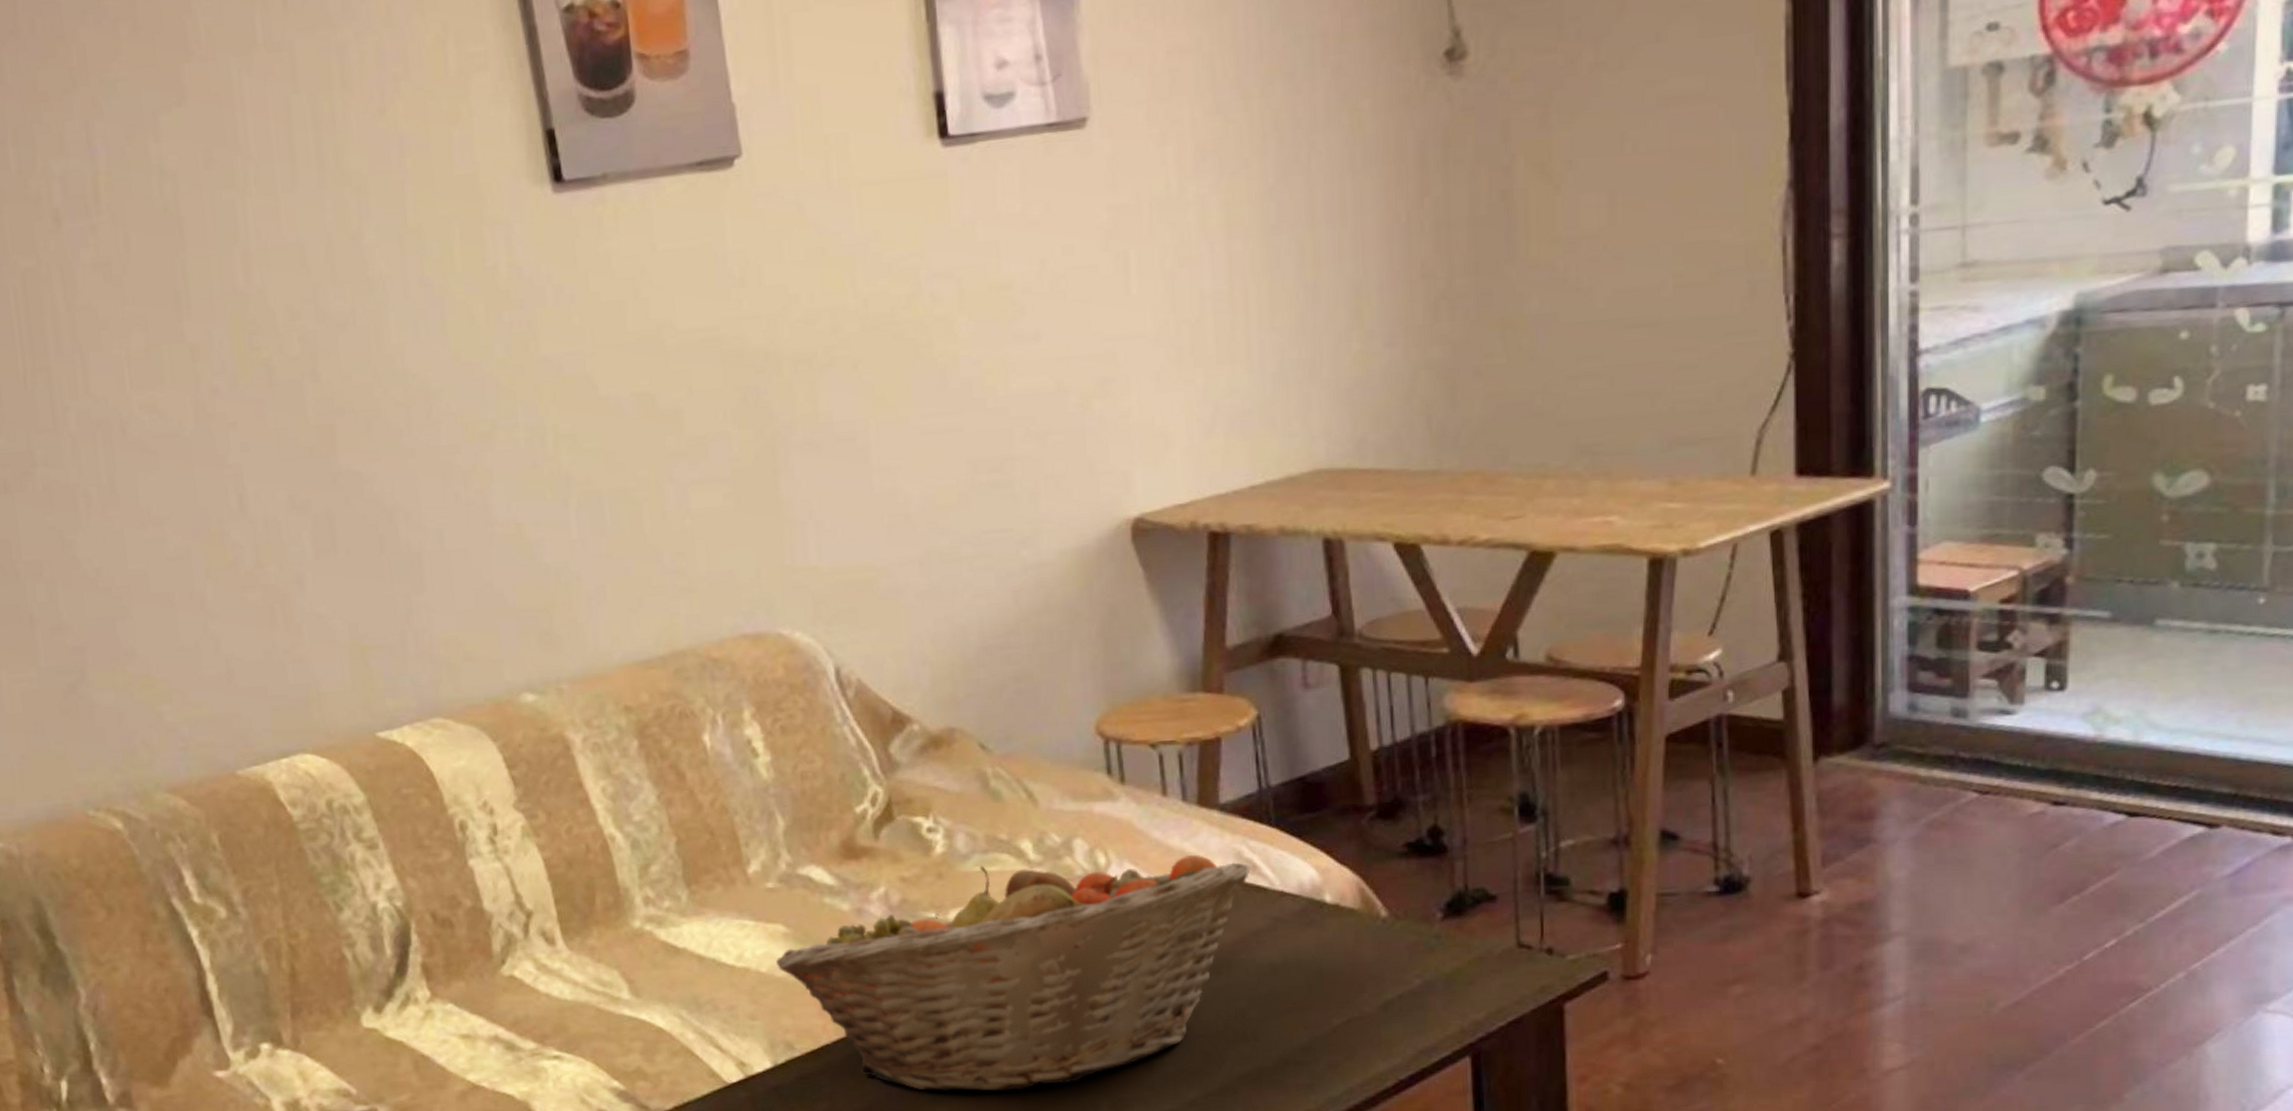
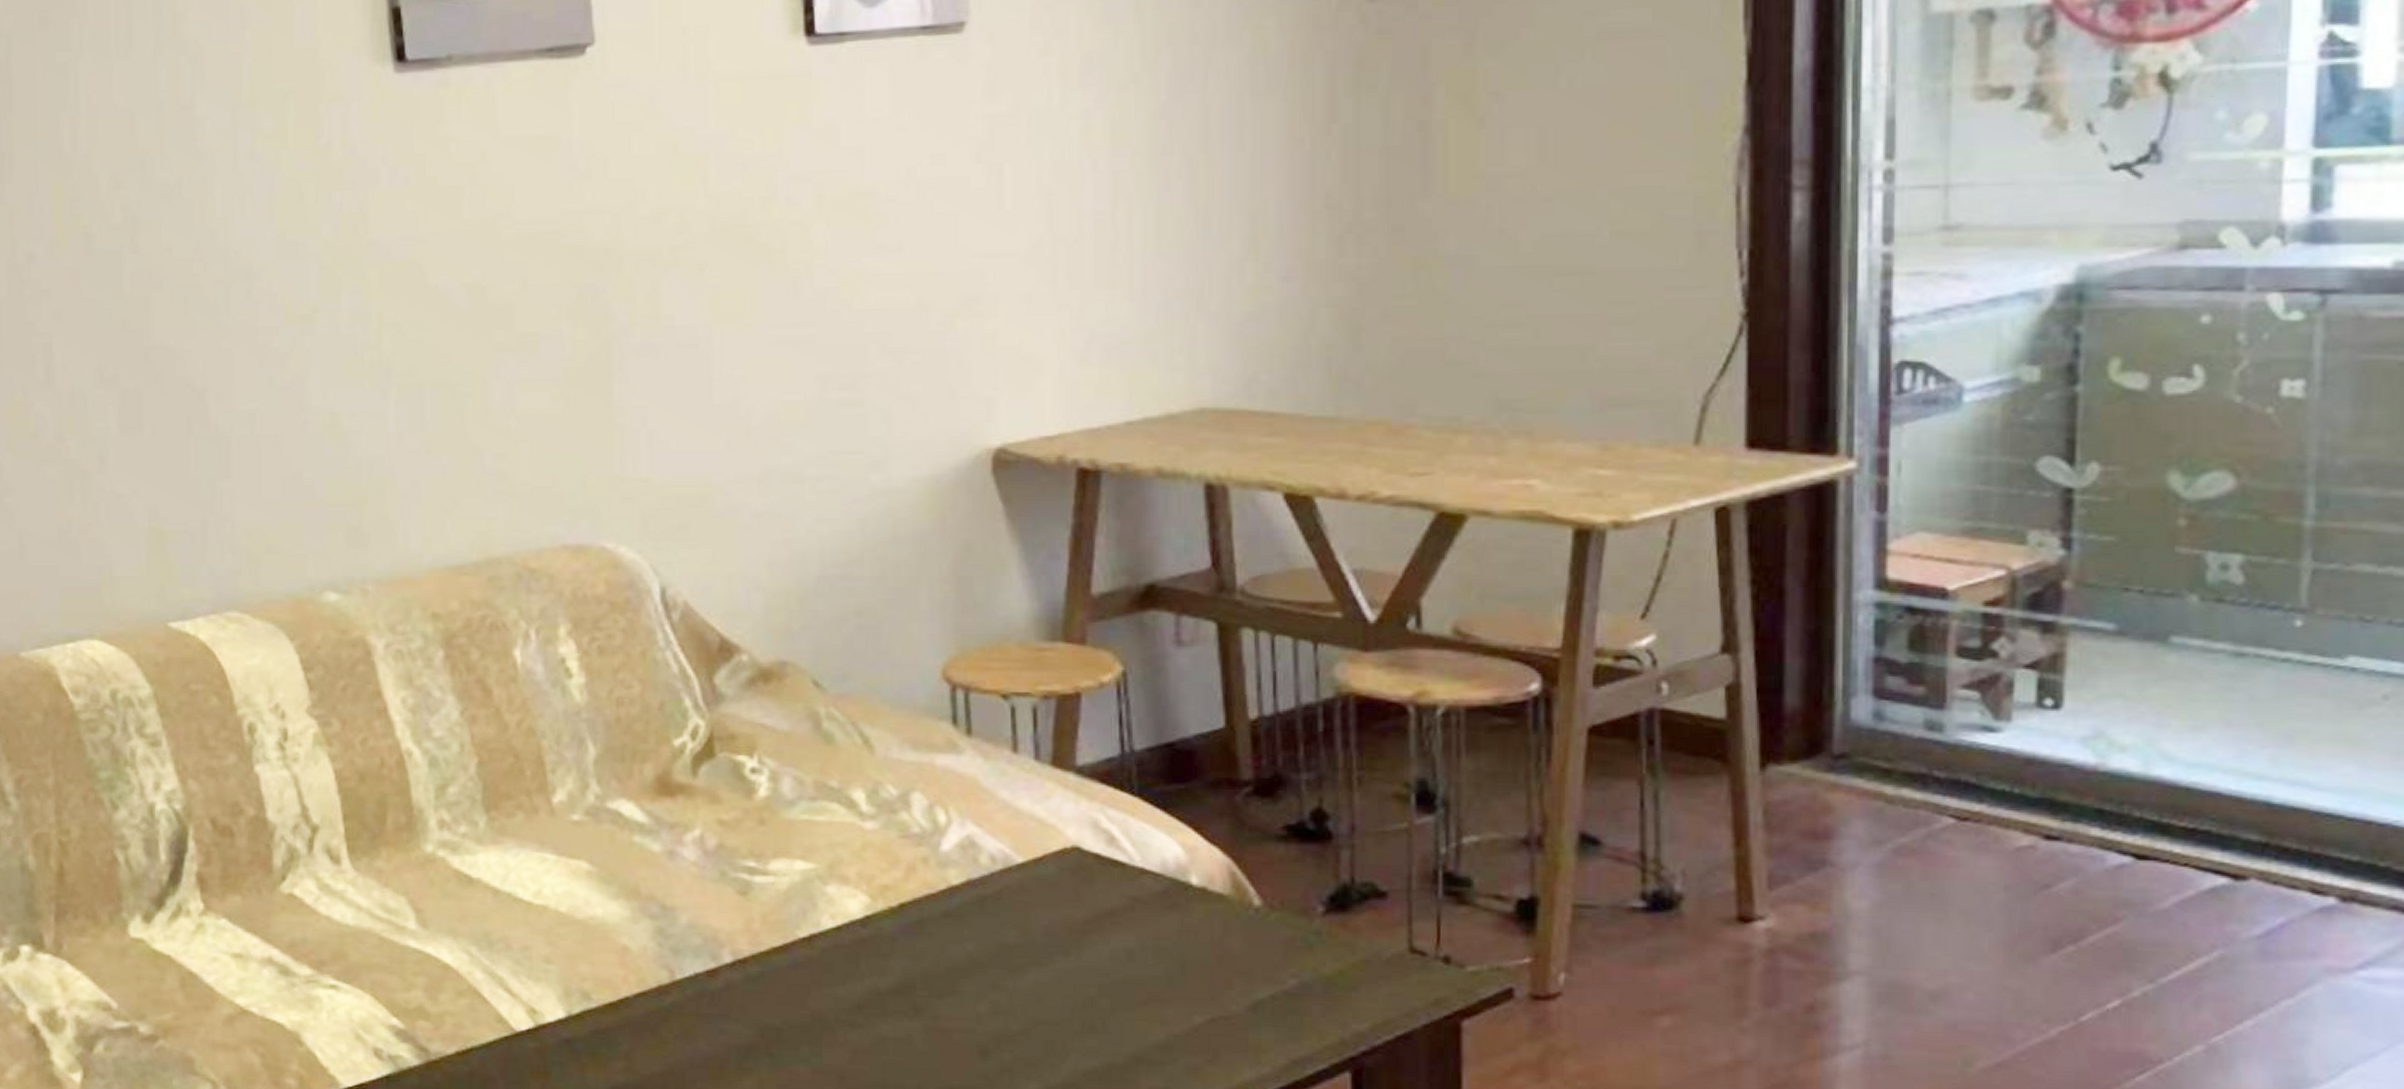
fruit basket: present [775,855,1251,1092] -> none [576,813,1108,1067]

